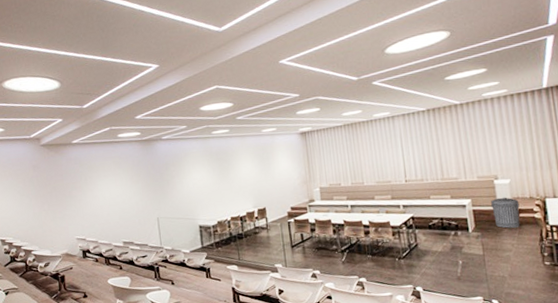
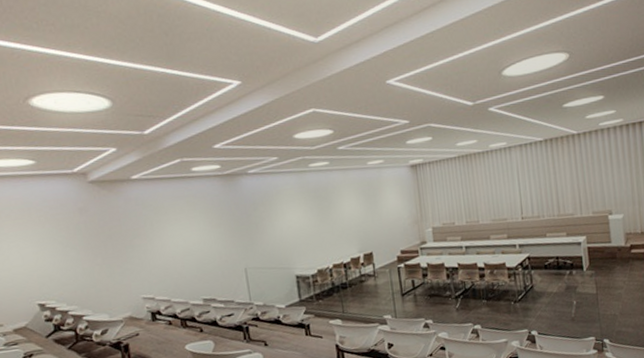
trash can: present [491,197,520,228] -> none [605,233,632,265]

